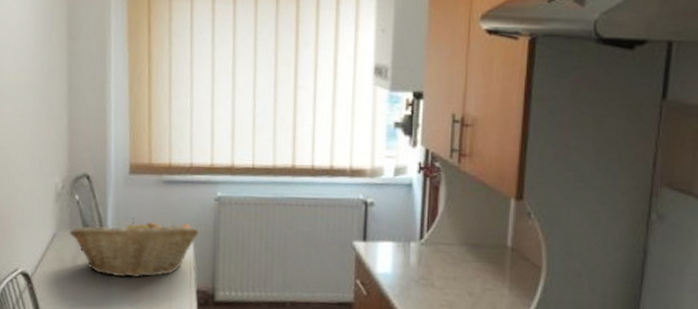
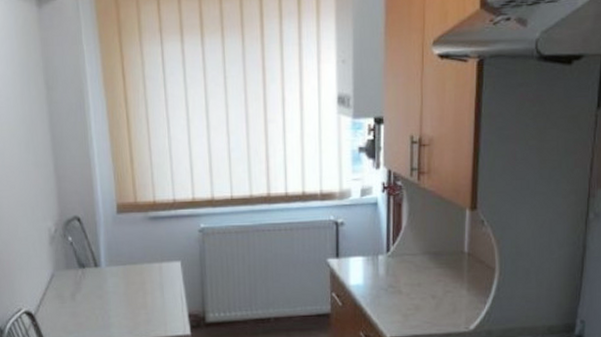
fruit basket: present [69,217,200,278] -> none [66,253,187,308]

